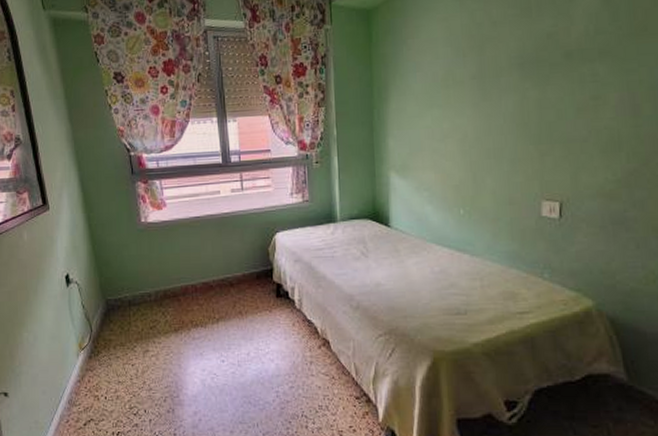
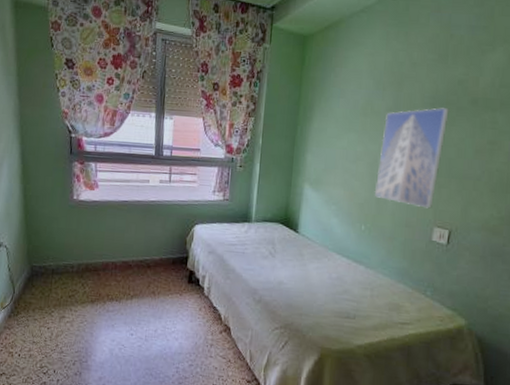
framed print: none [468,66,542,181] -> present [374,108,449,209]

